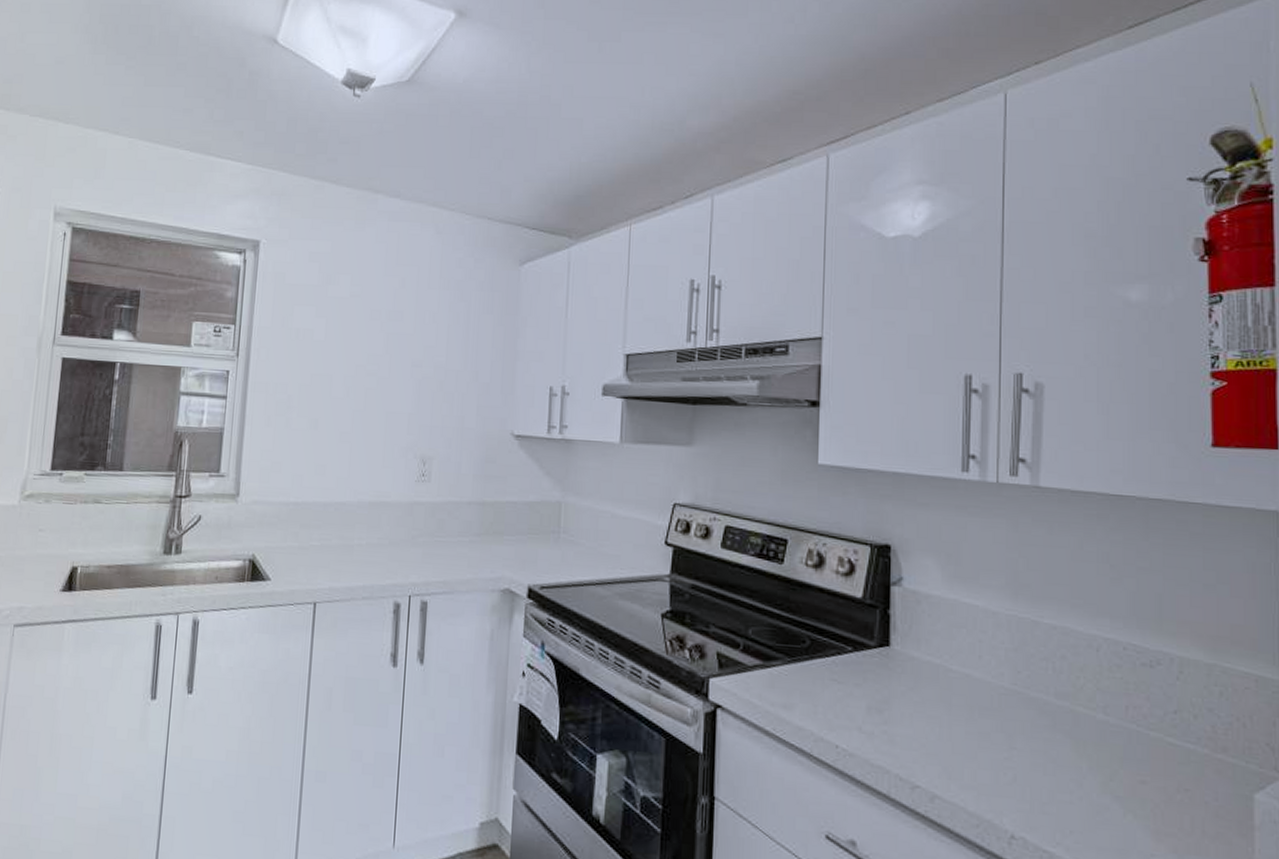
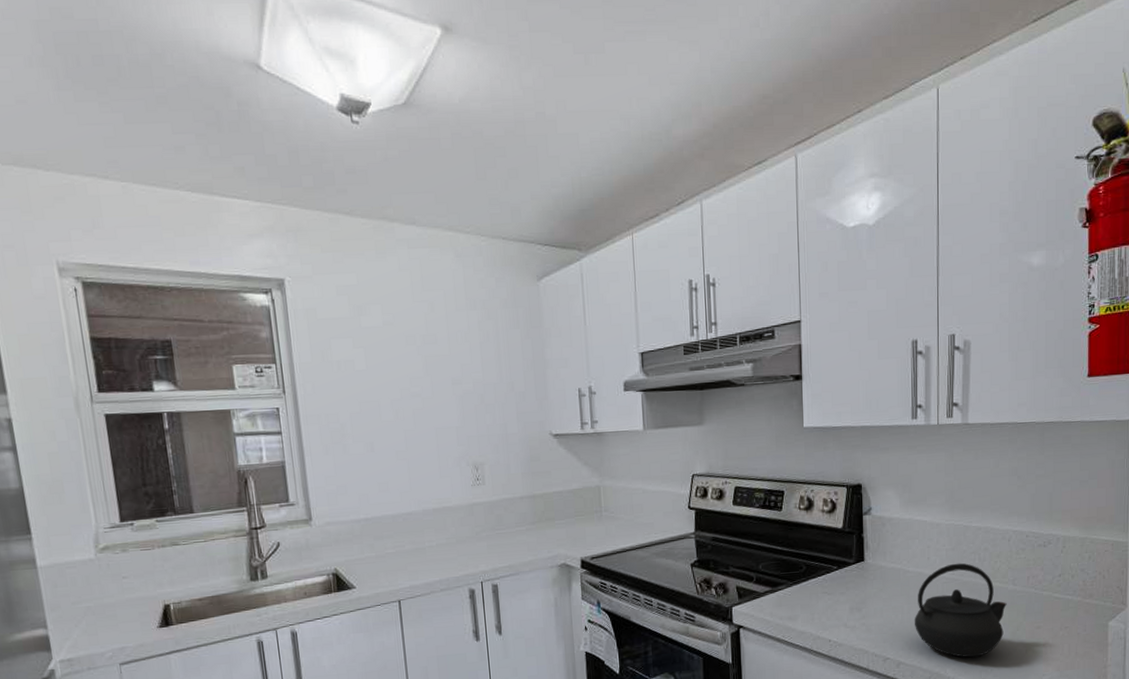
kettle: none [956,669,1095,809] -> present [914,563,1007,658]

